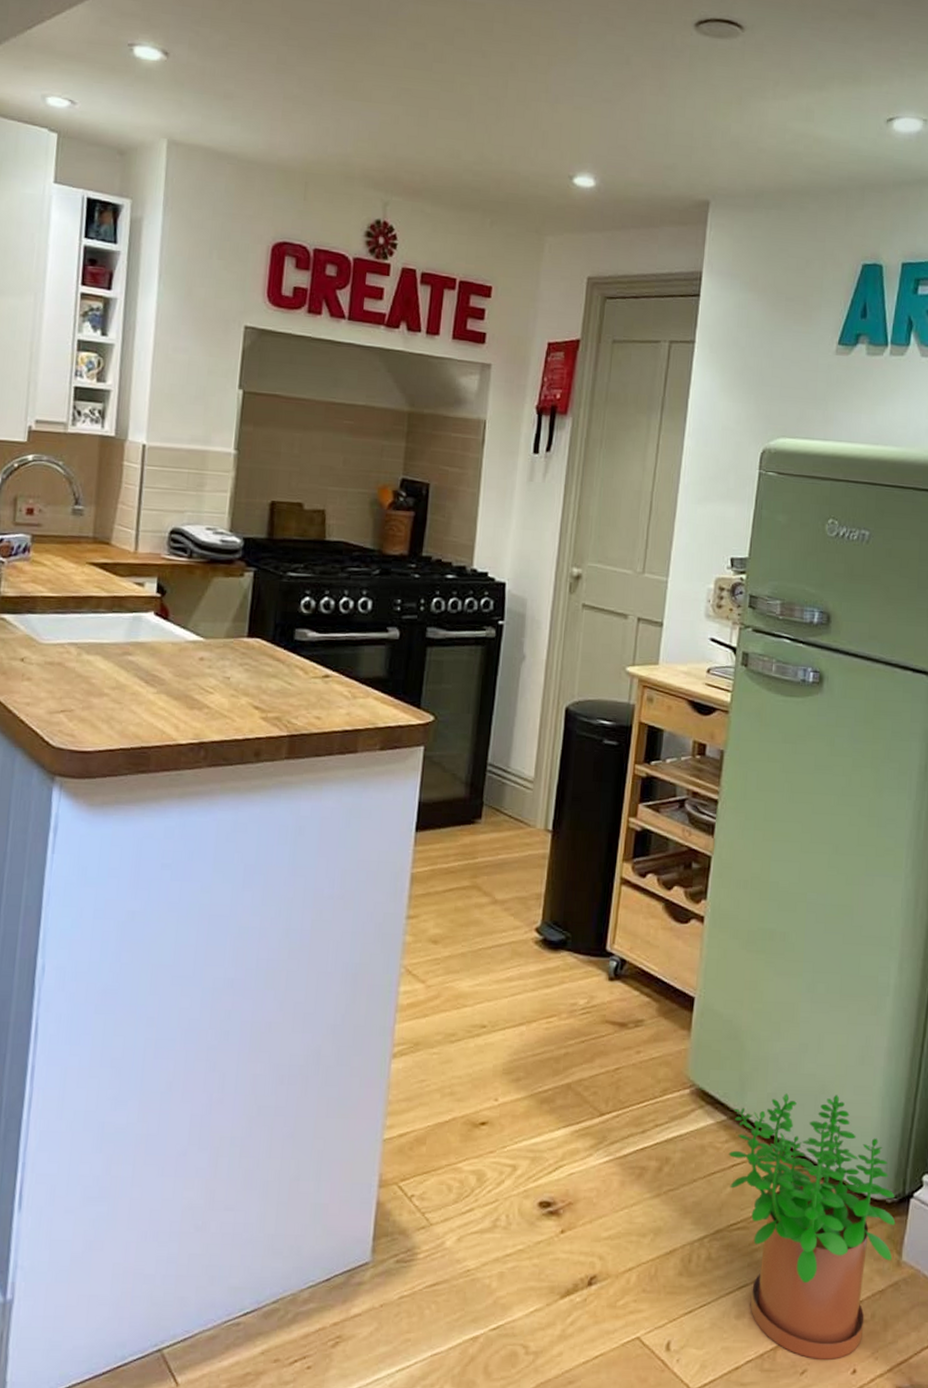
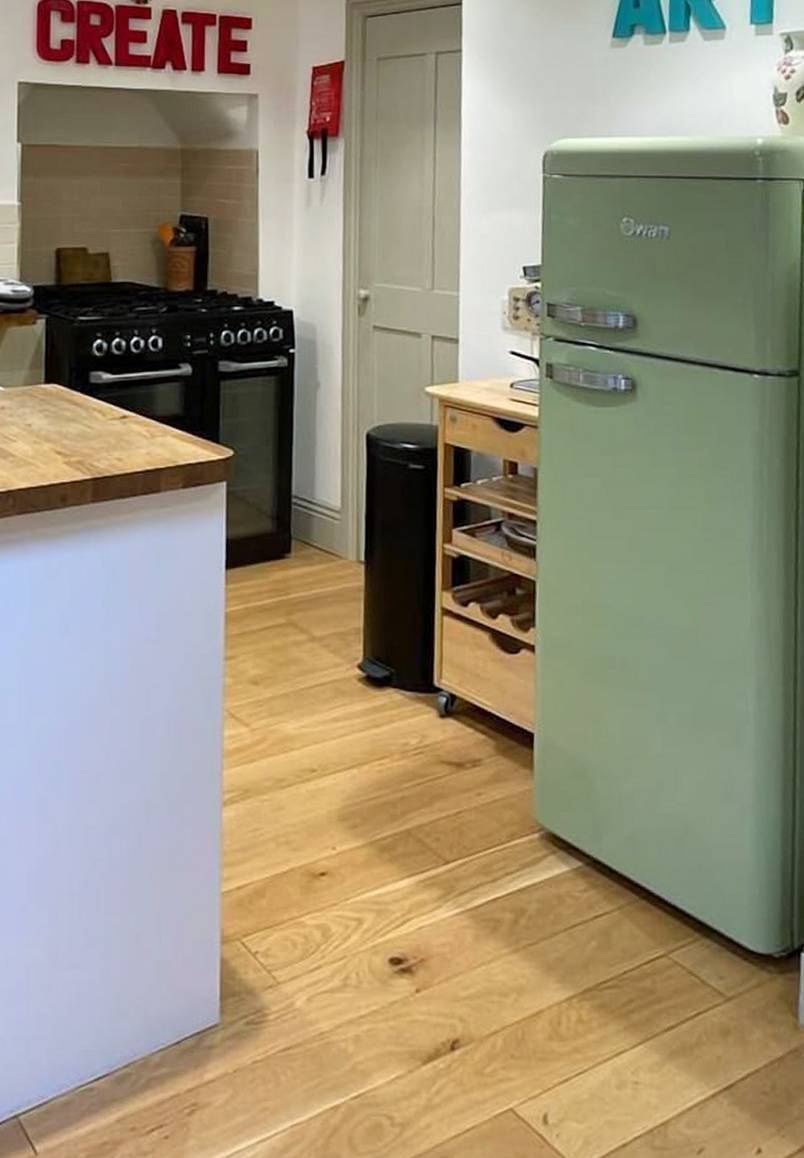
potted plant: present [728,1093,896,1360] -> none [589,836,787,1137]

